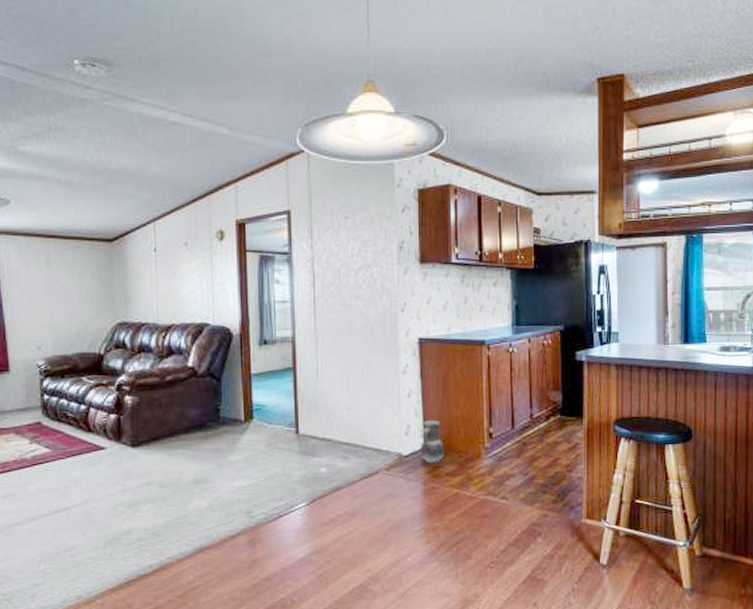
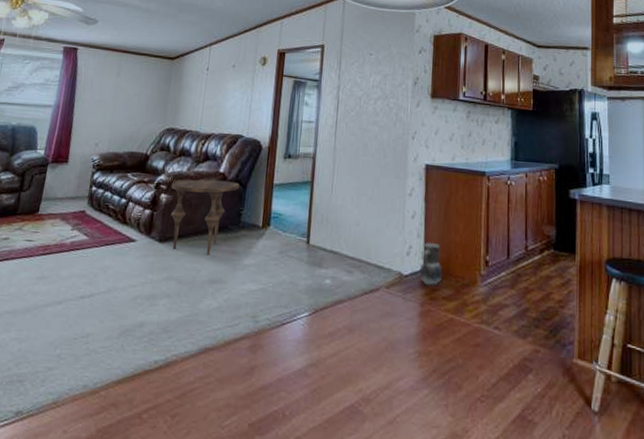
side table: none [135,375,213,456] -> present [171,179,239,256]

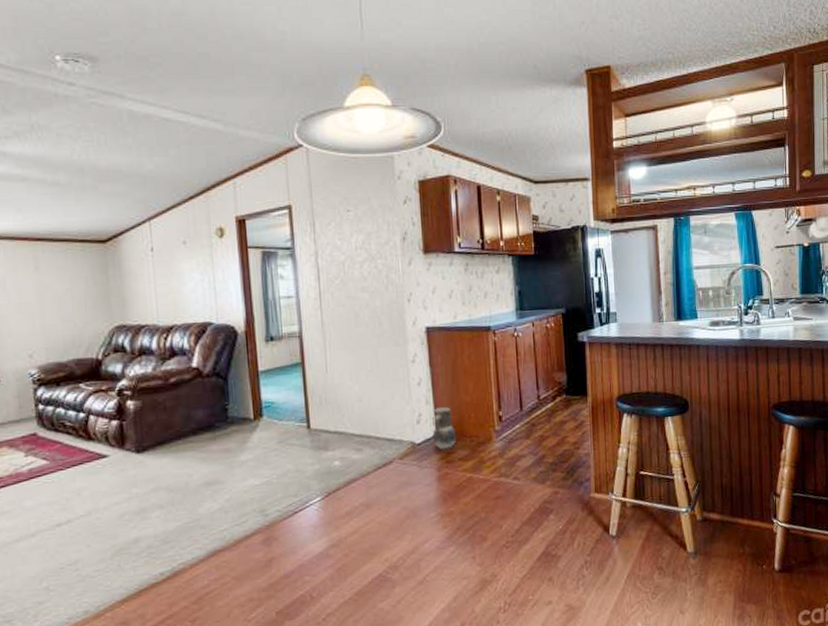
side table: present [171,179,239,256] -> none [136,375,219,458]

